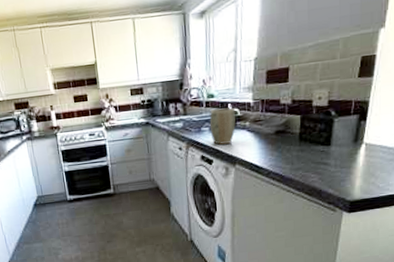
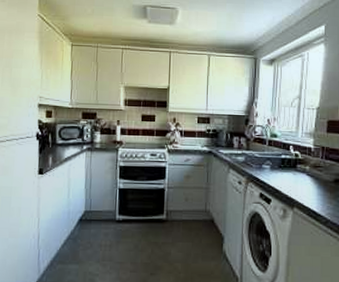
plant pot: present [209,107,236,145] -> none [271,149,297,185]

